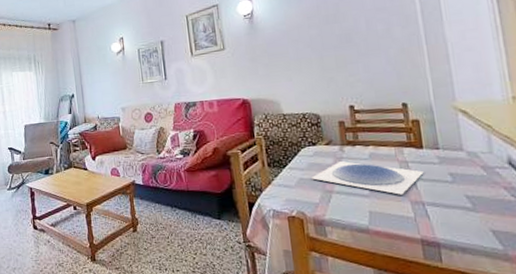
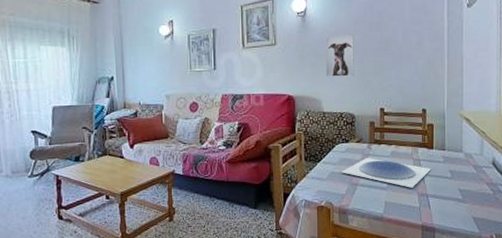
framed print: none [276,30,314,77] -> present [325,34,354,77]

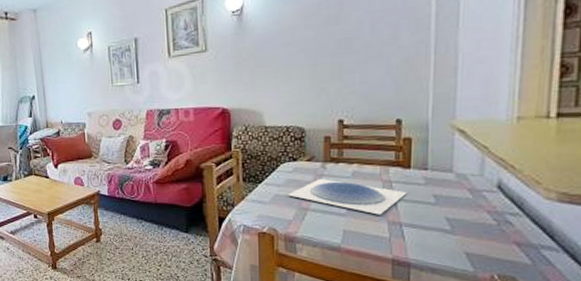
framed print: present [325,34,354,77] -> none [266,32,304,85]

